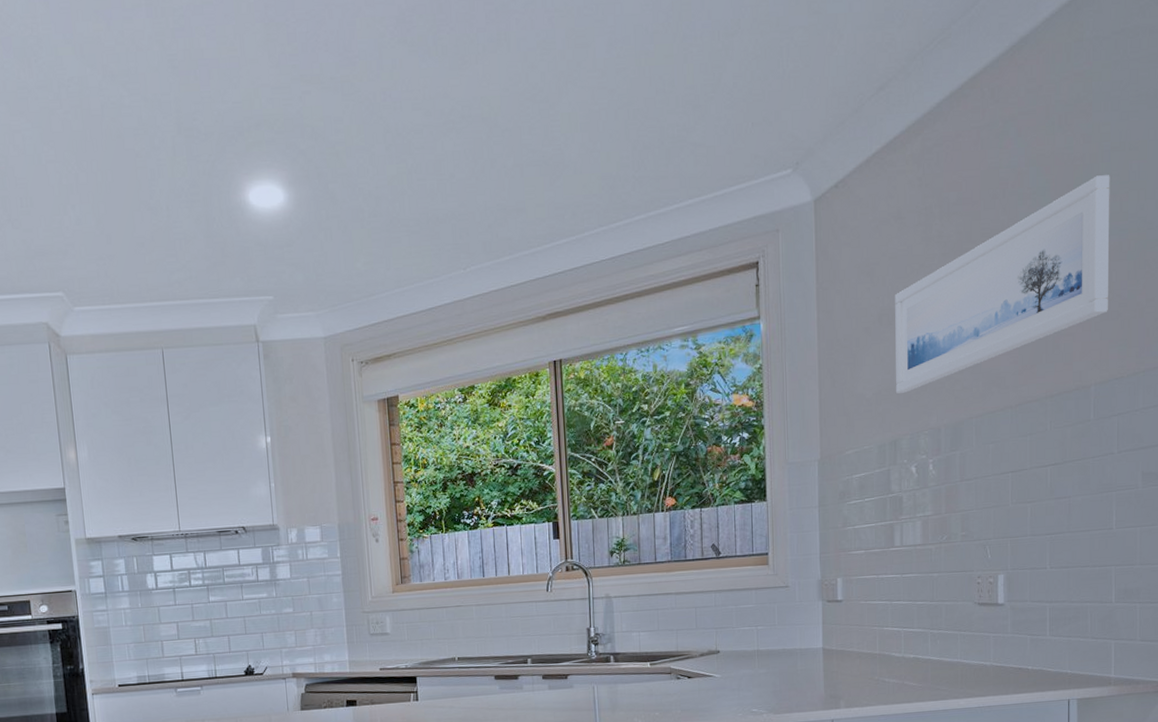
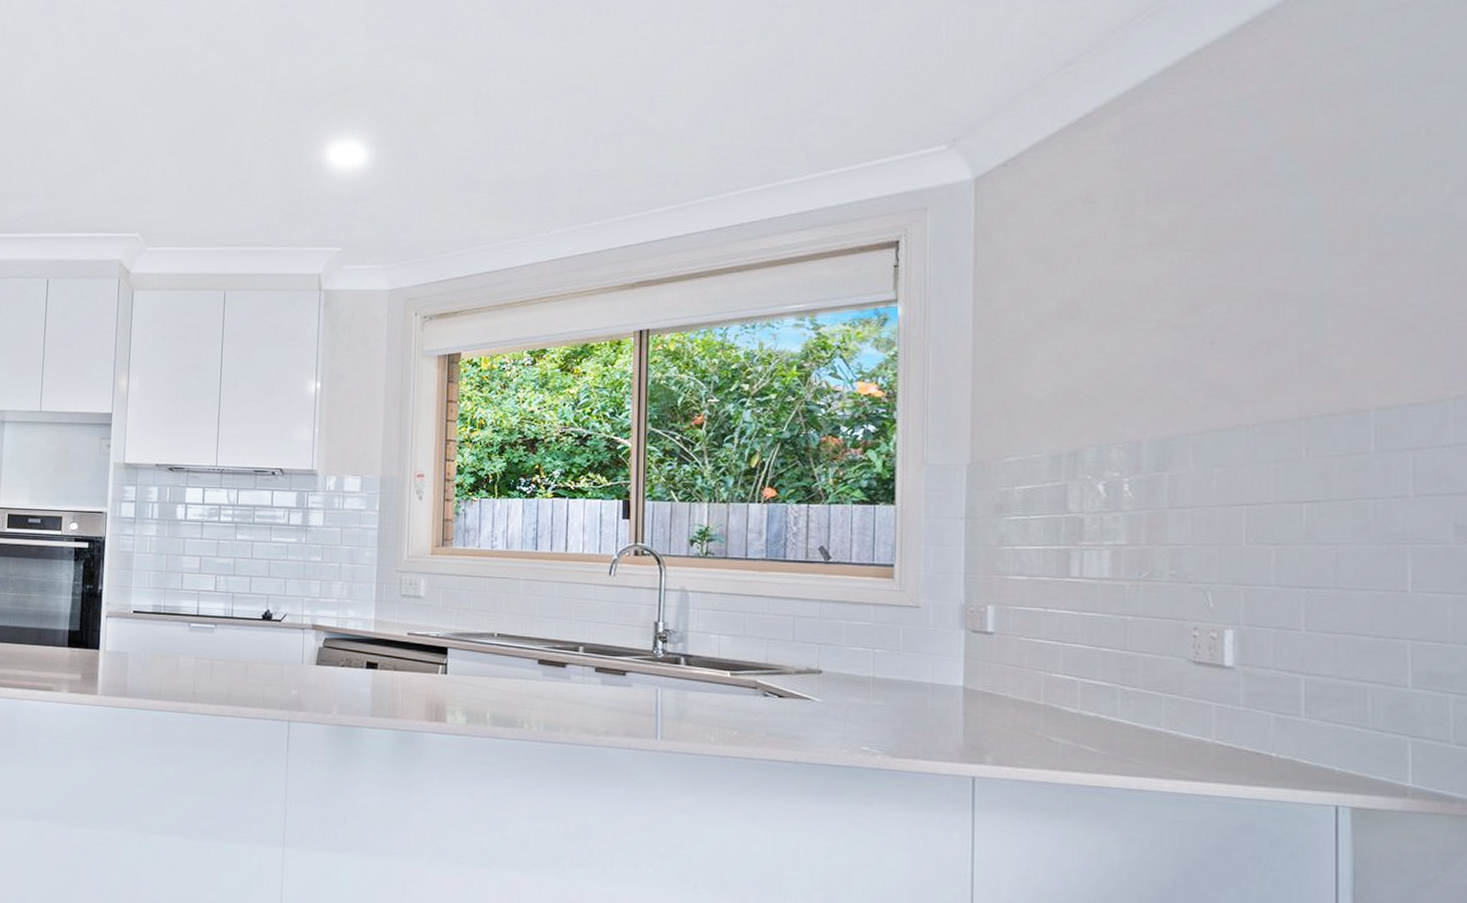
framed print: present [895,175,1110,393] -> none [1079,163,1398,398]

